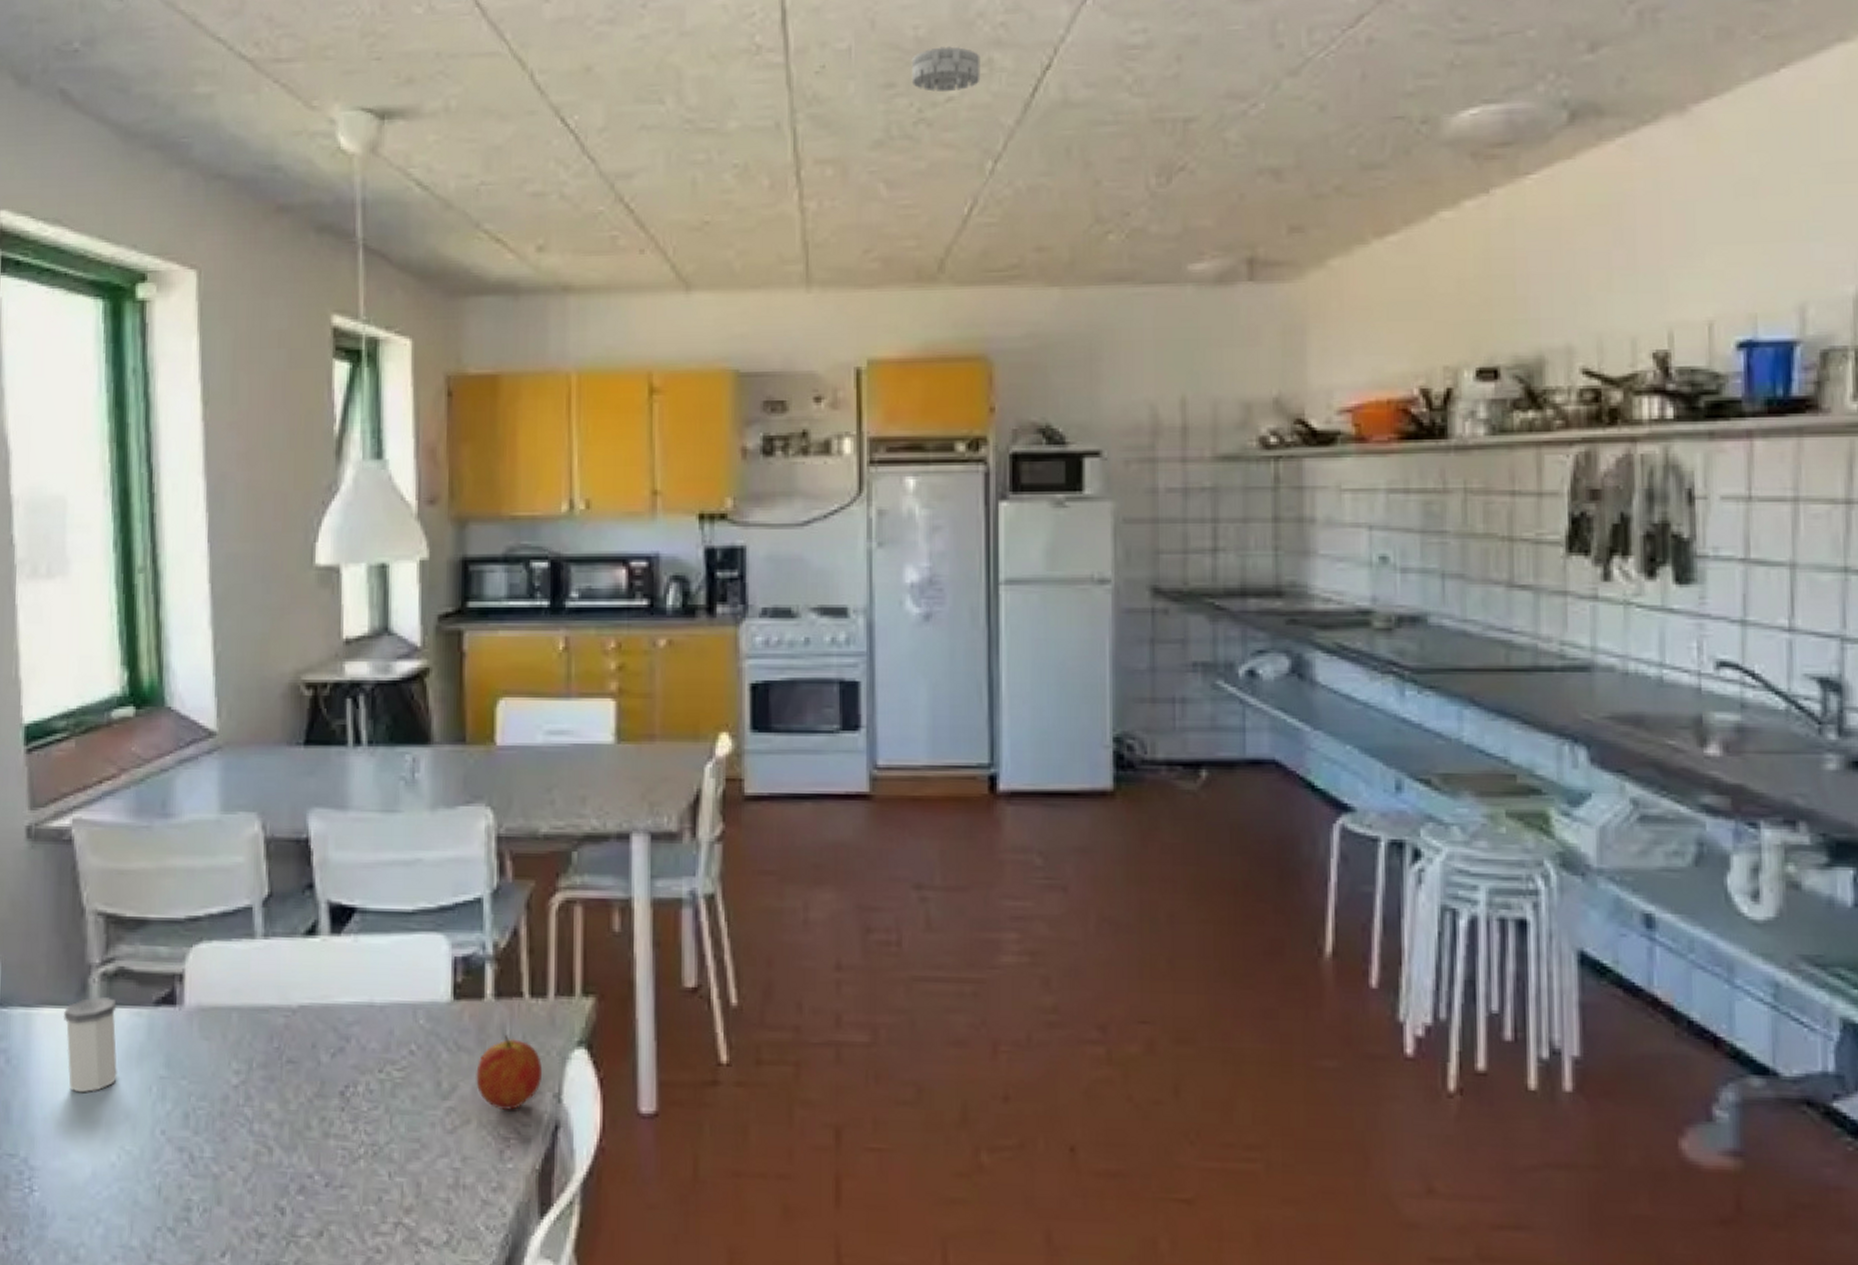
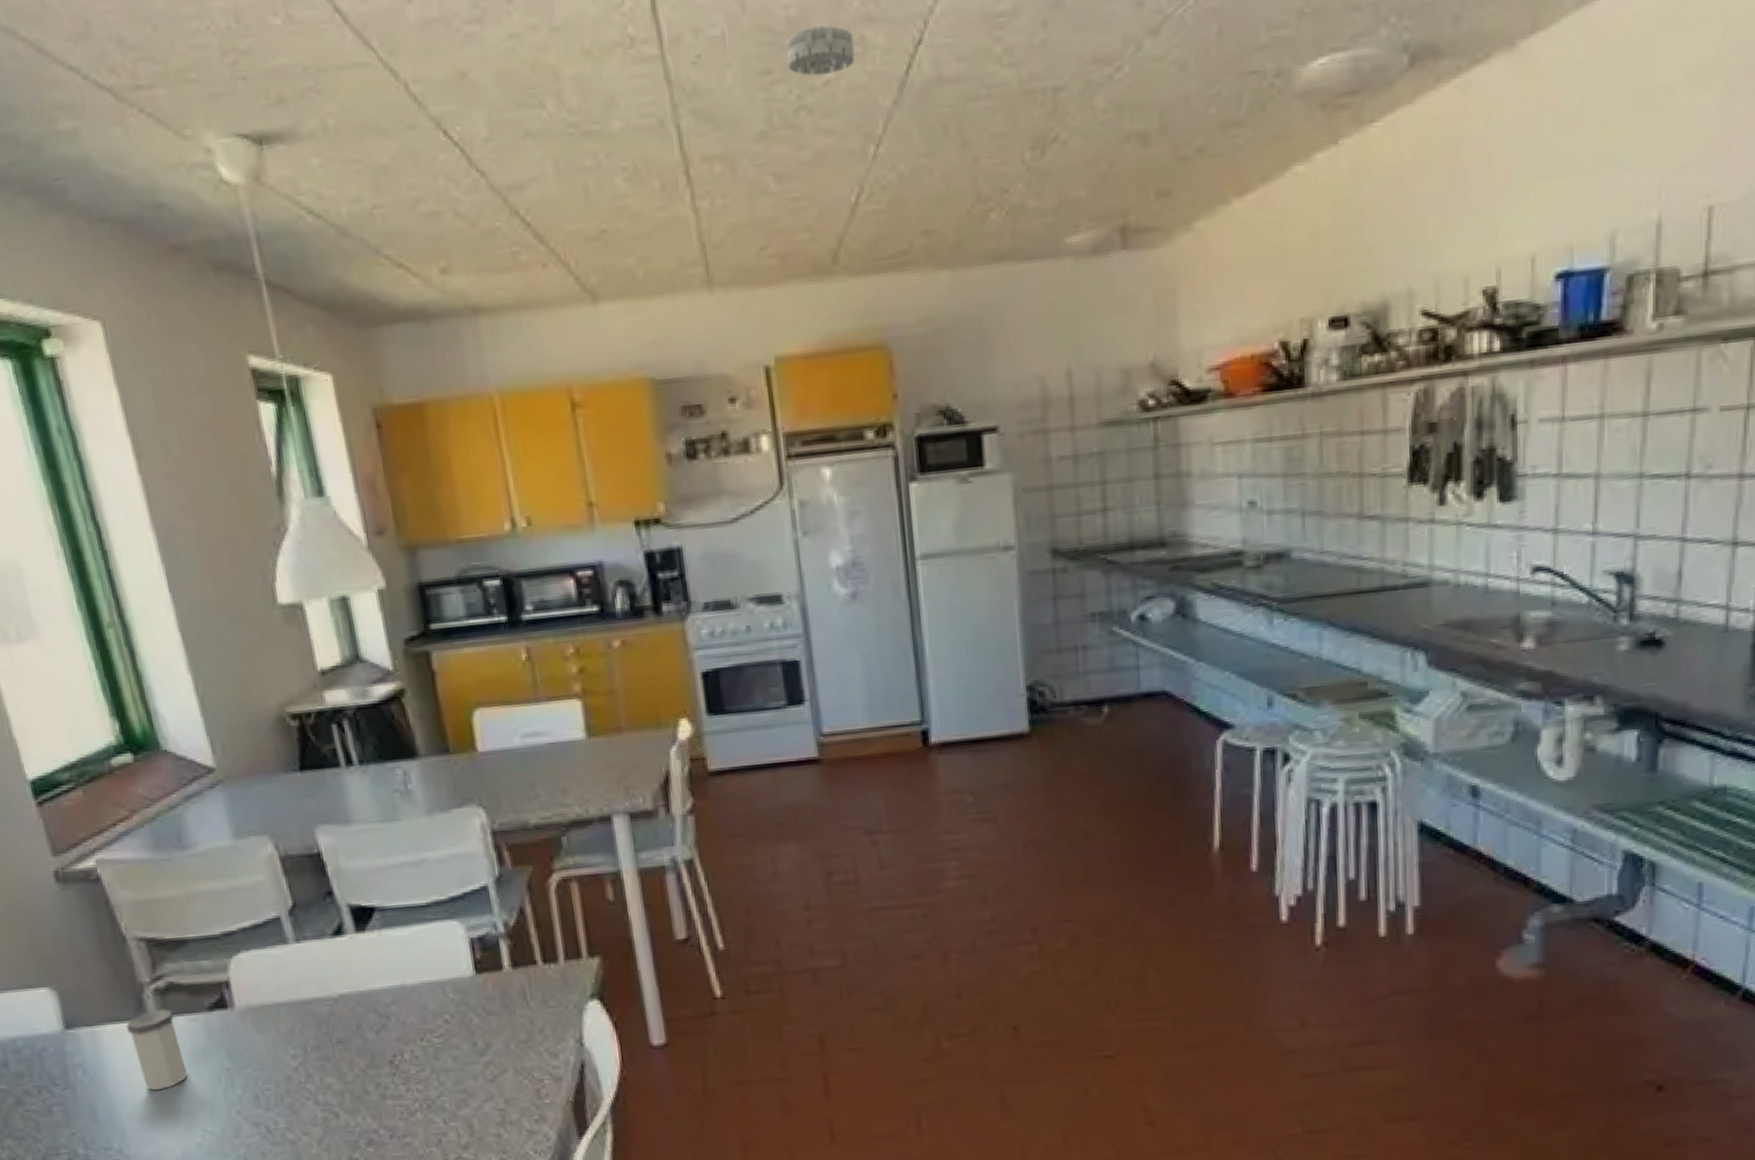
fruit: present [475,1034,543,1111] -> none [505,997,564,1059]

